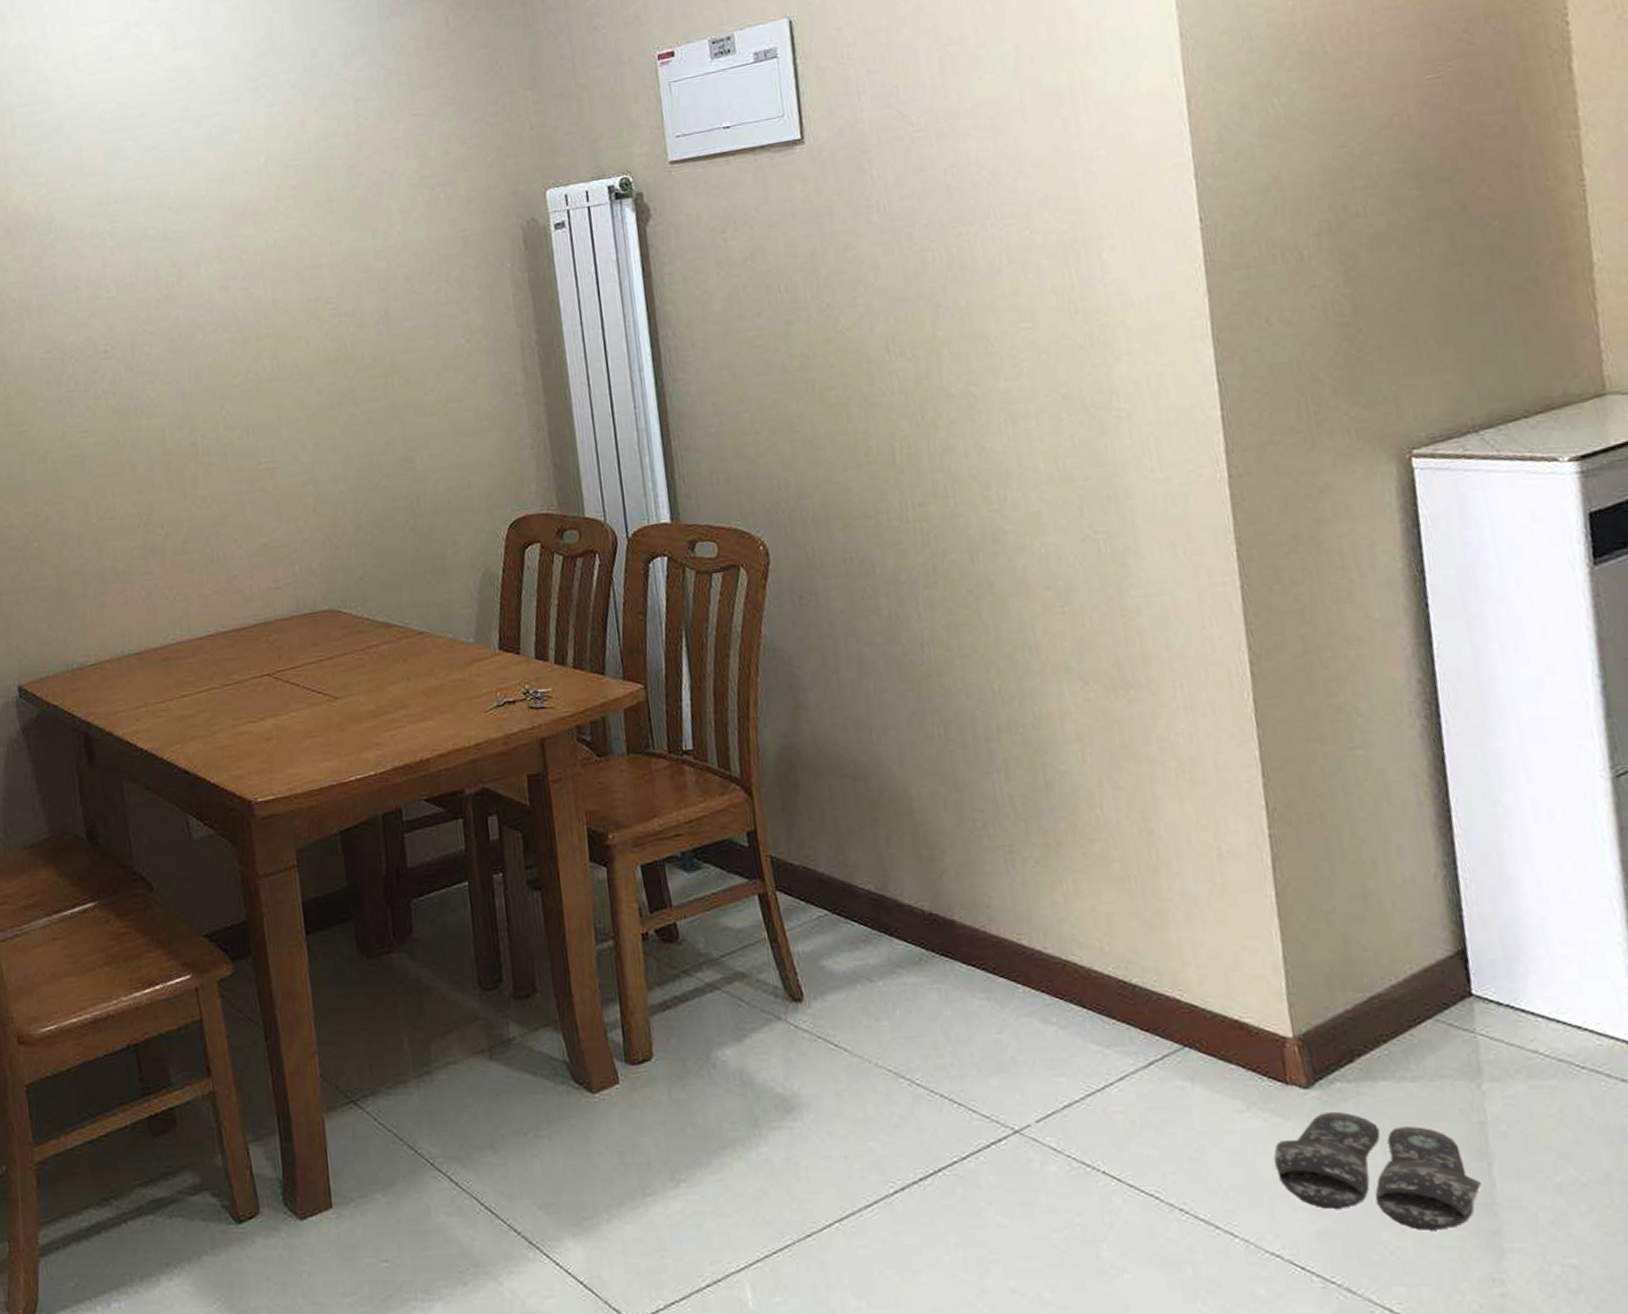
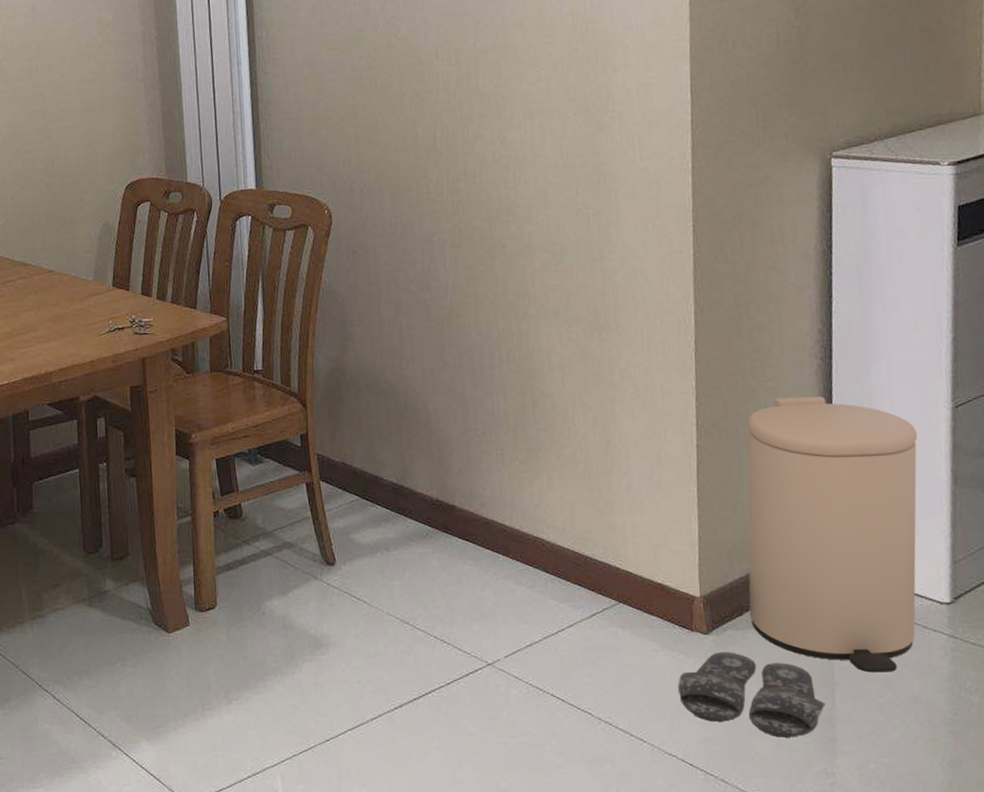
pedal bin: none [1334,766,1597,1140] -> present [747,396,917,673]

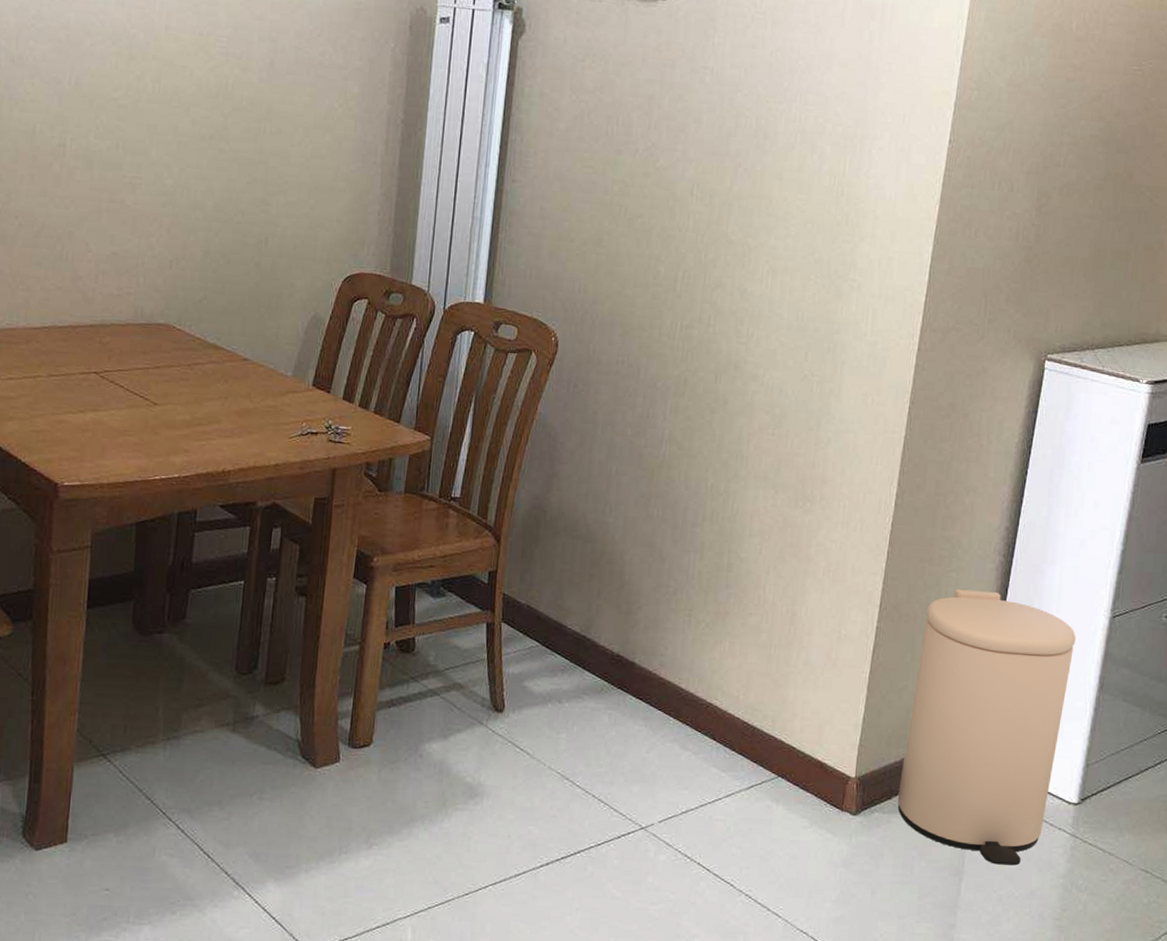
slippers: present [678,652,825,737] -> none [819,834,952,922]

